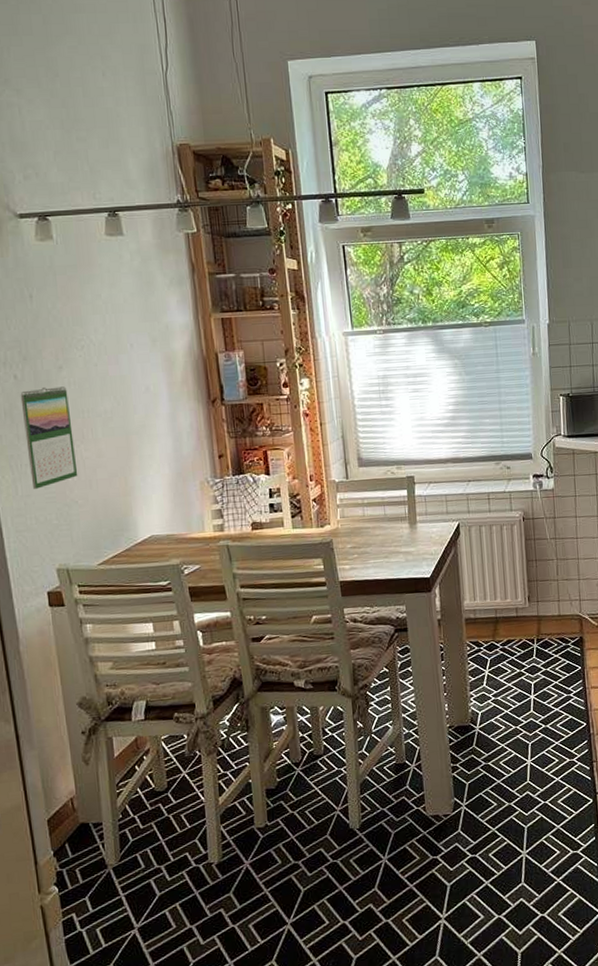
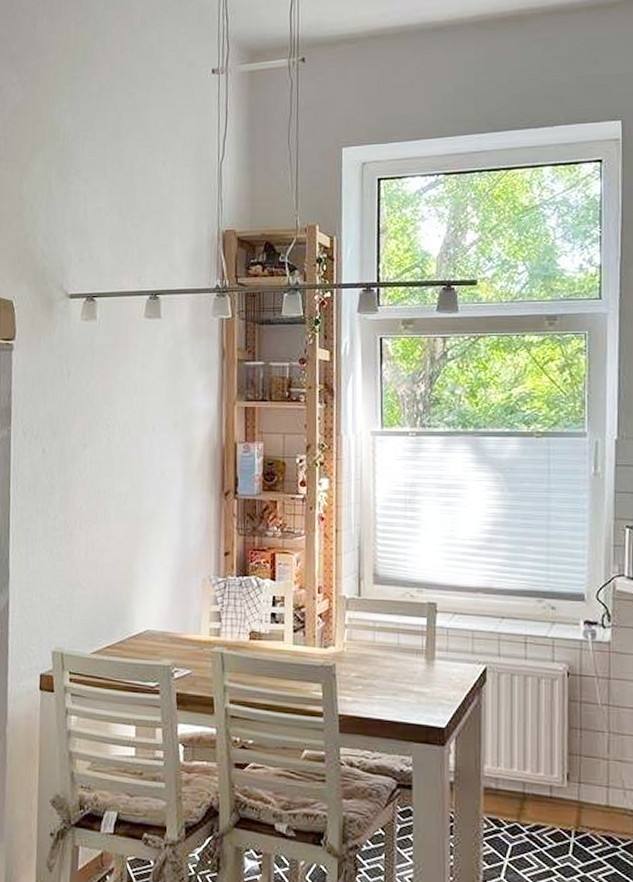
calendar: present [20,386,78,489] -> none [42,463,88,565]

